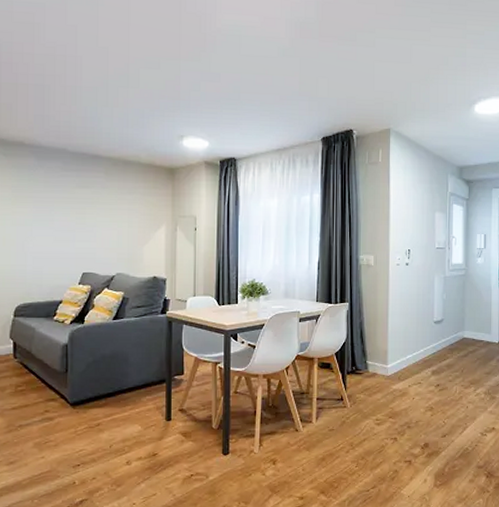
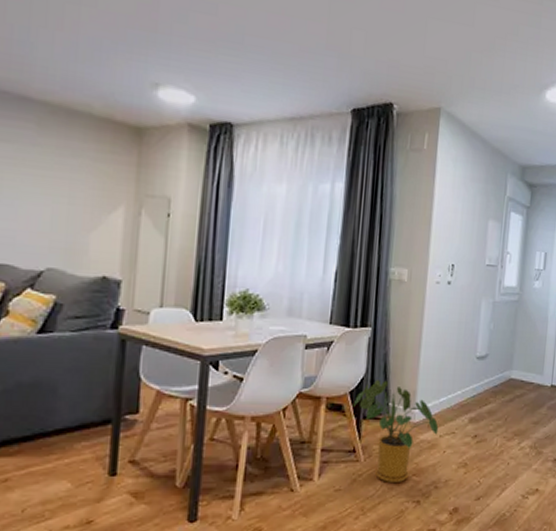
house plant: none [338,343,407,424] -> present [352,380,439,484]

